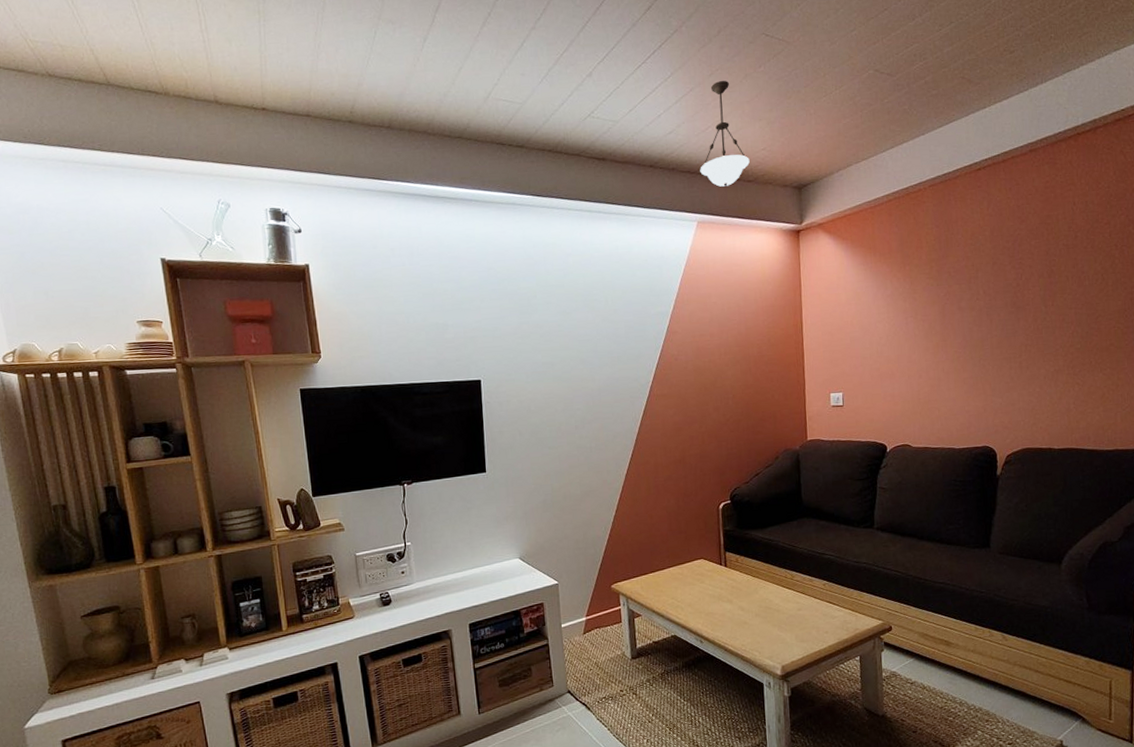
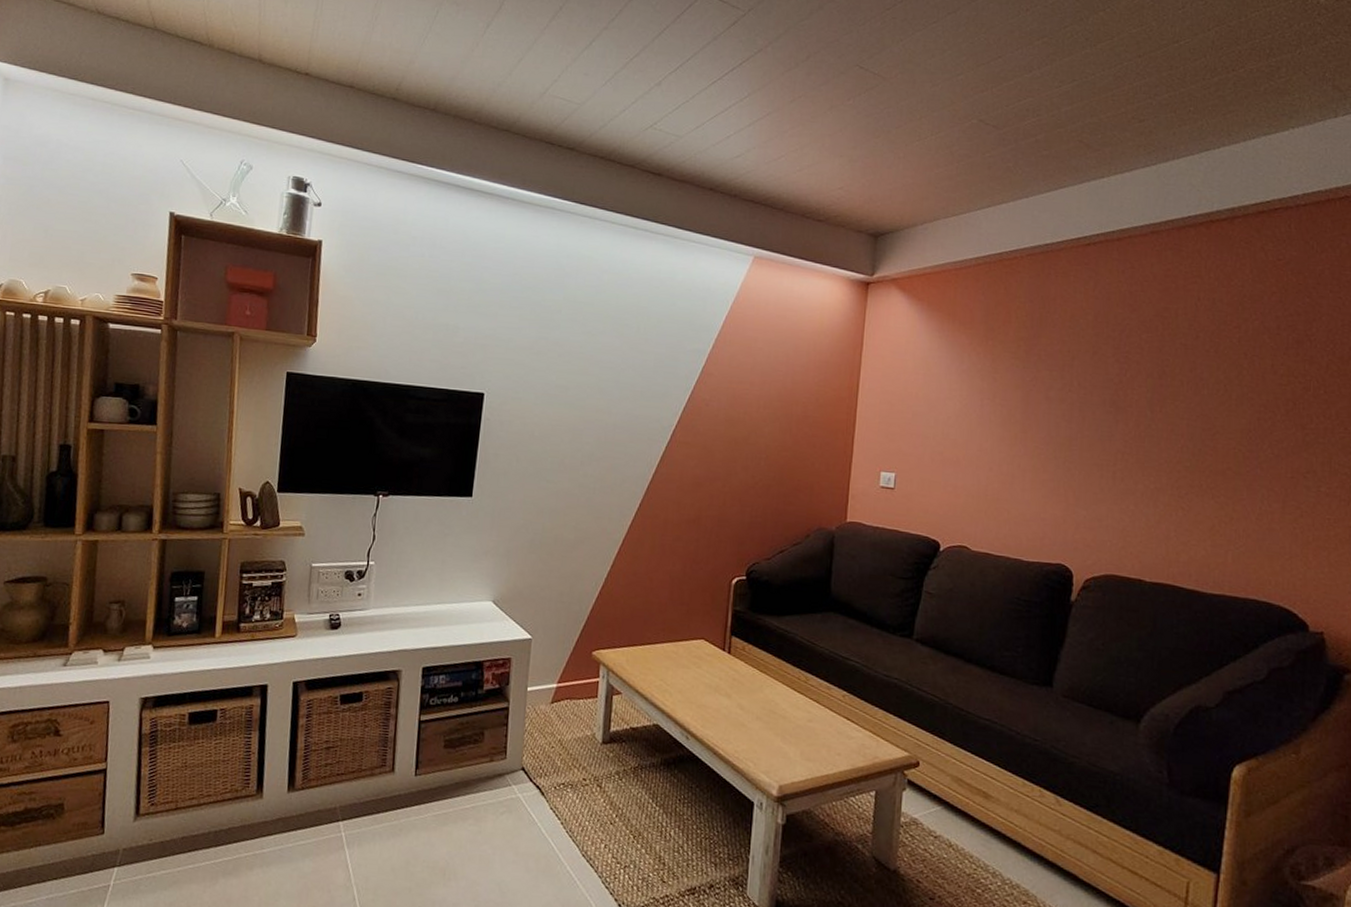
pendant light: present [700,81,750,187] -> none [765,109,823,223]

